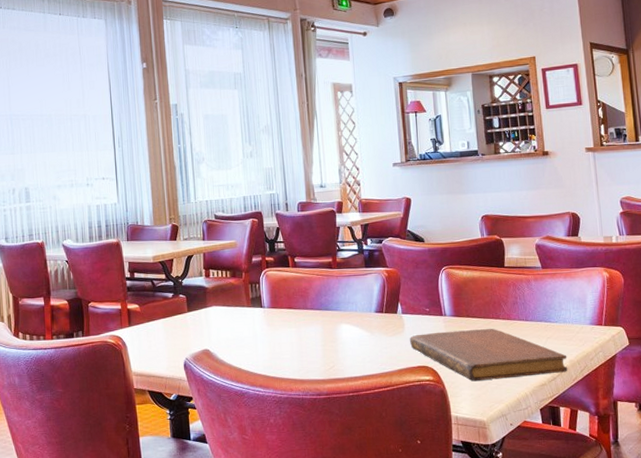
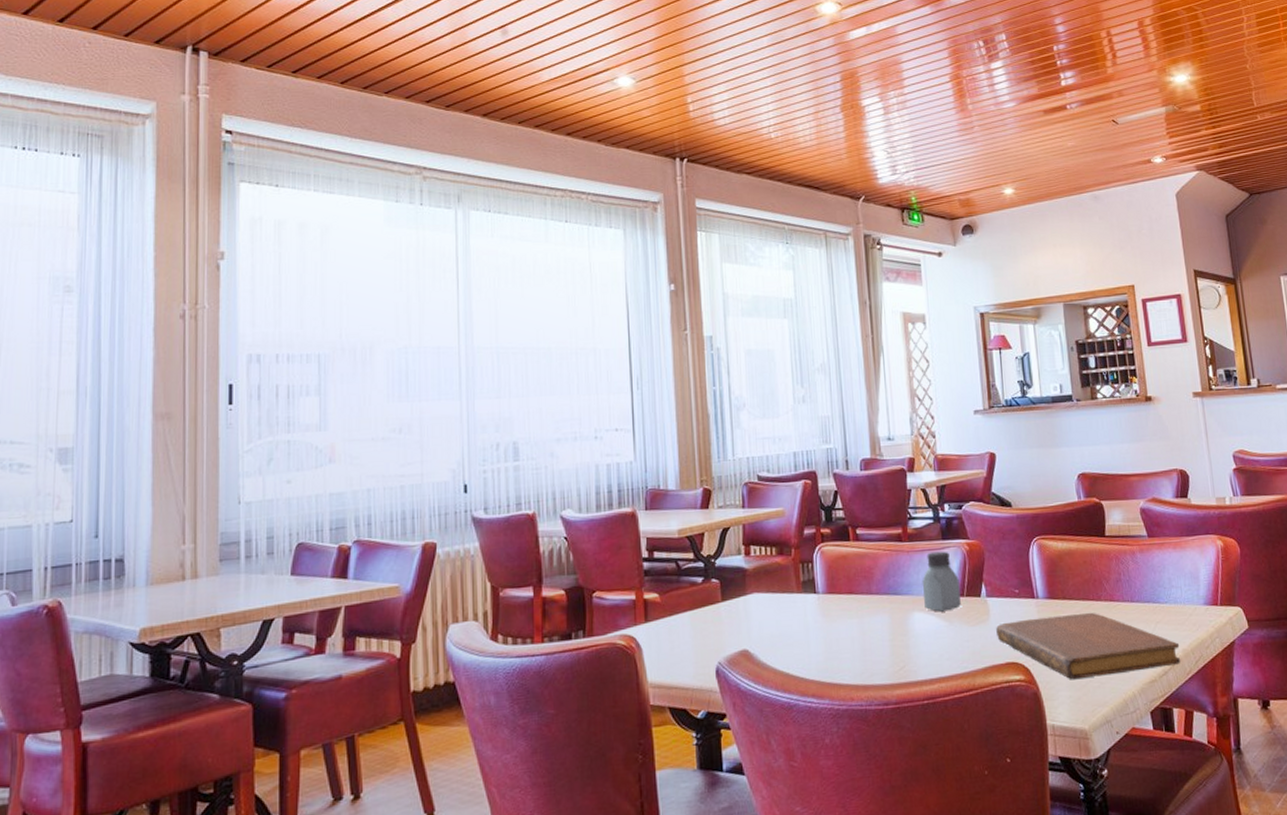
saltshaker: none [348,276,381,325] -> present [922,551,961,612]

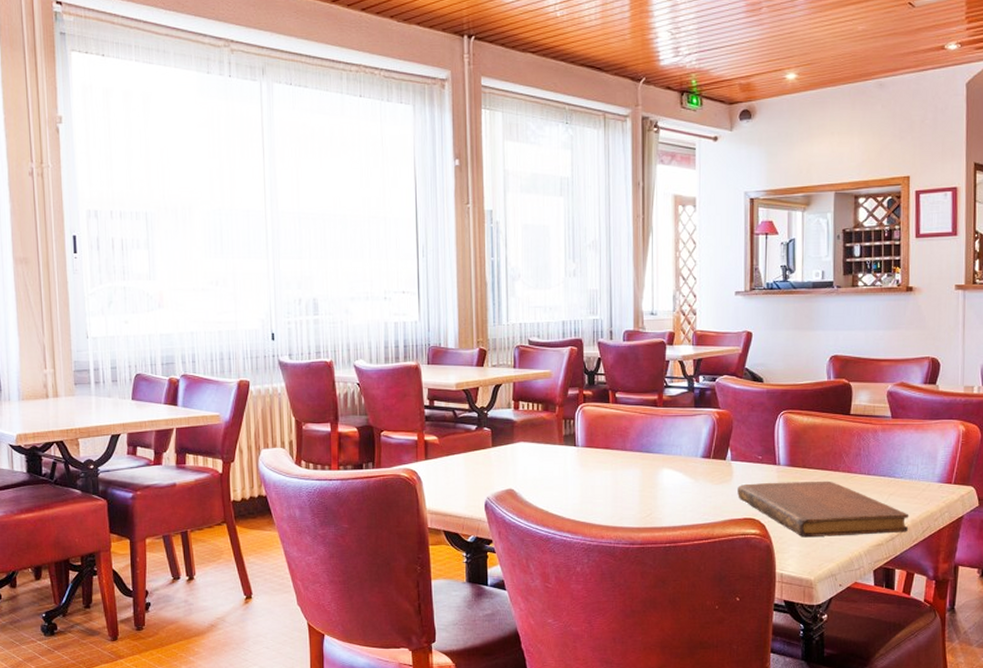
saltshaker: present [922,551,961,612] -> none [672,417,707,470]

